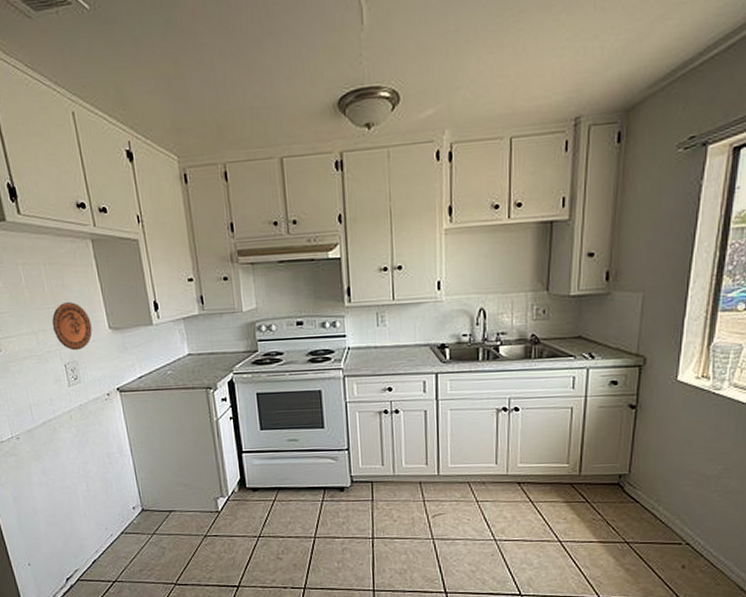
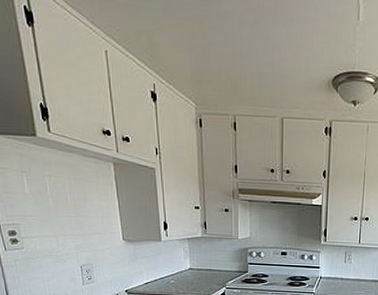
decorative plate: present [51,302,93,351] -> none [72,213,108,255]

